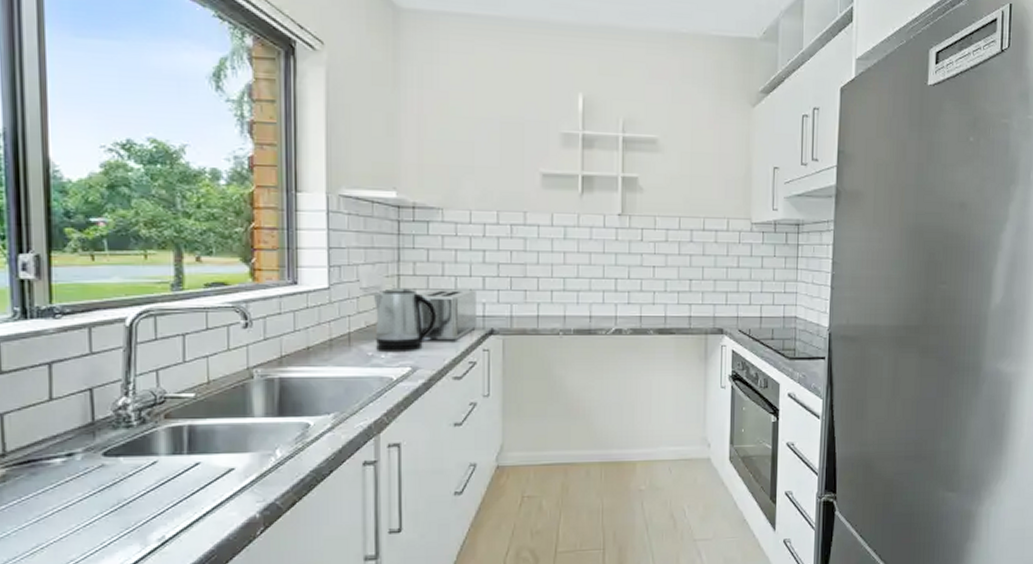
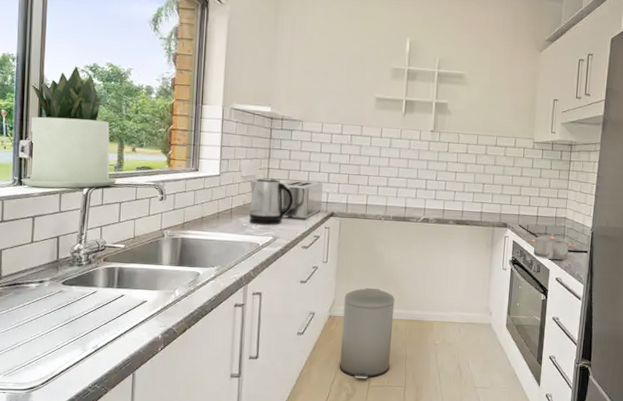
planter: none [25,143,177,321] -> present [21,66,118,189]
pedal bin: none [515,426,584,545] -> present [340,288,395,379]
cooking pot: none [750,337,811,371] -> present [527,233,577,261]

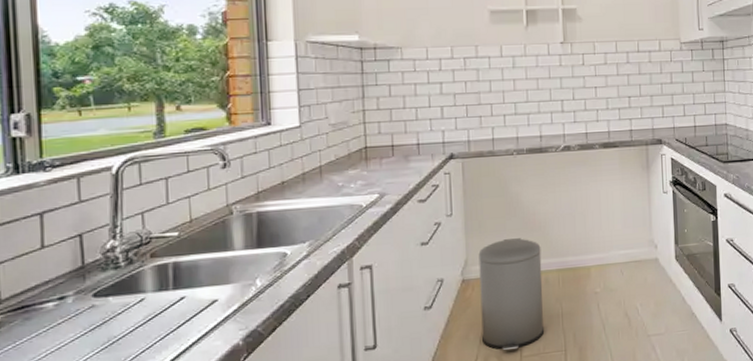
planter: present [21,66,118,189] -> none [17,9,160,175]
kettle: present [248,177,294,226] -> none [342,122,401,183]
toaster: present [282,180,323,221] -> none [384,118,437,170]
cooking pot: present [527,233,577,261] -> none [687,143,742,175]

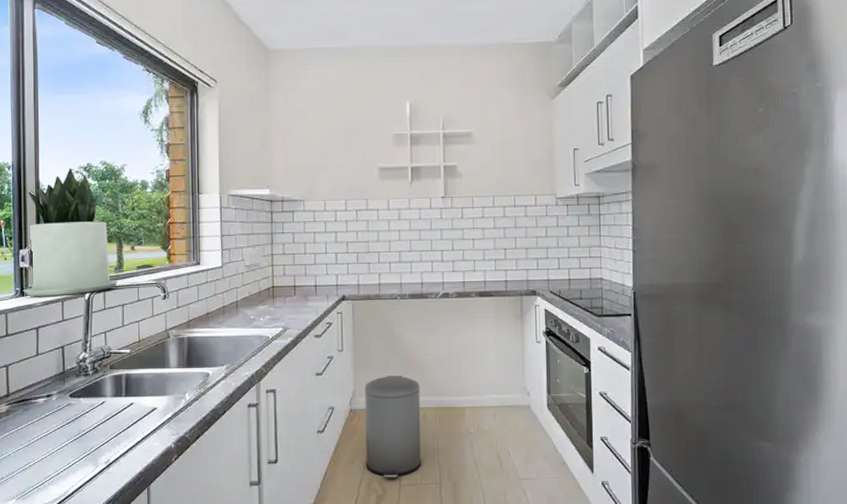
planter: none [17,9,160,175] -> present [23,168,119,297]

